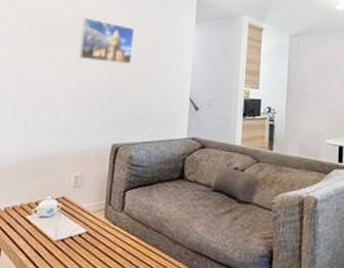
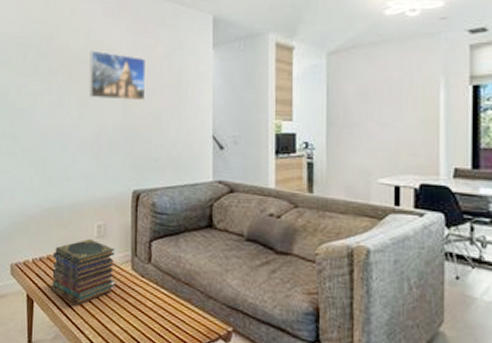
book stack: none [20,188,90,254] -> present [50,238,115,306]

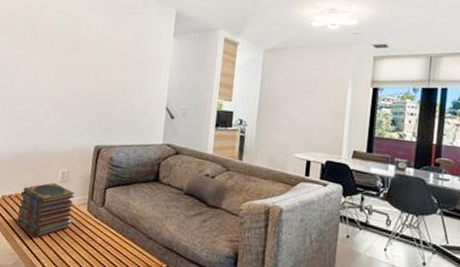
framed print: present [89,50,146,101] -> none [67,27,117,73]

